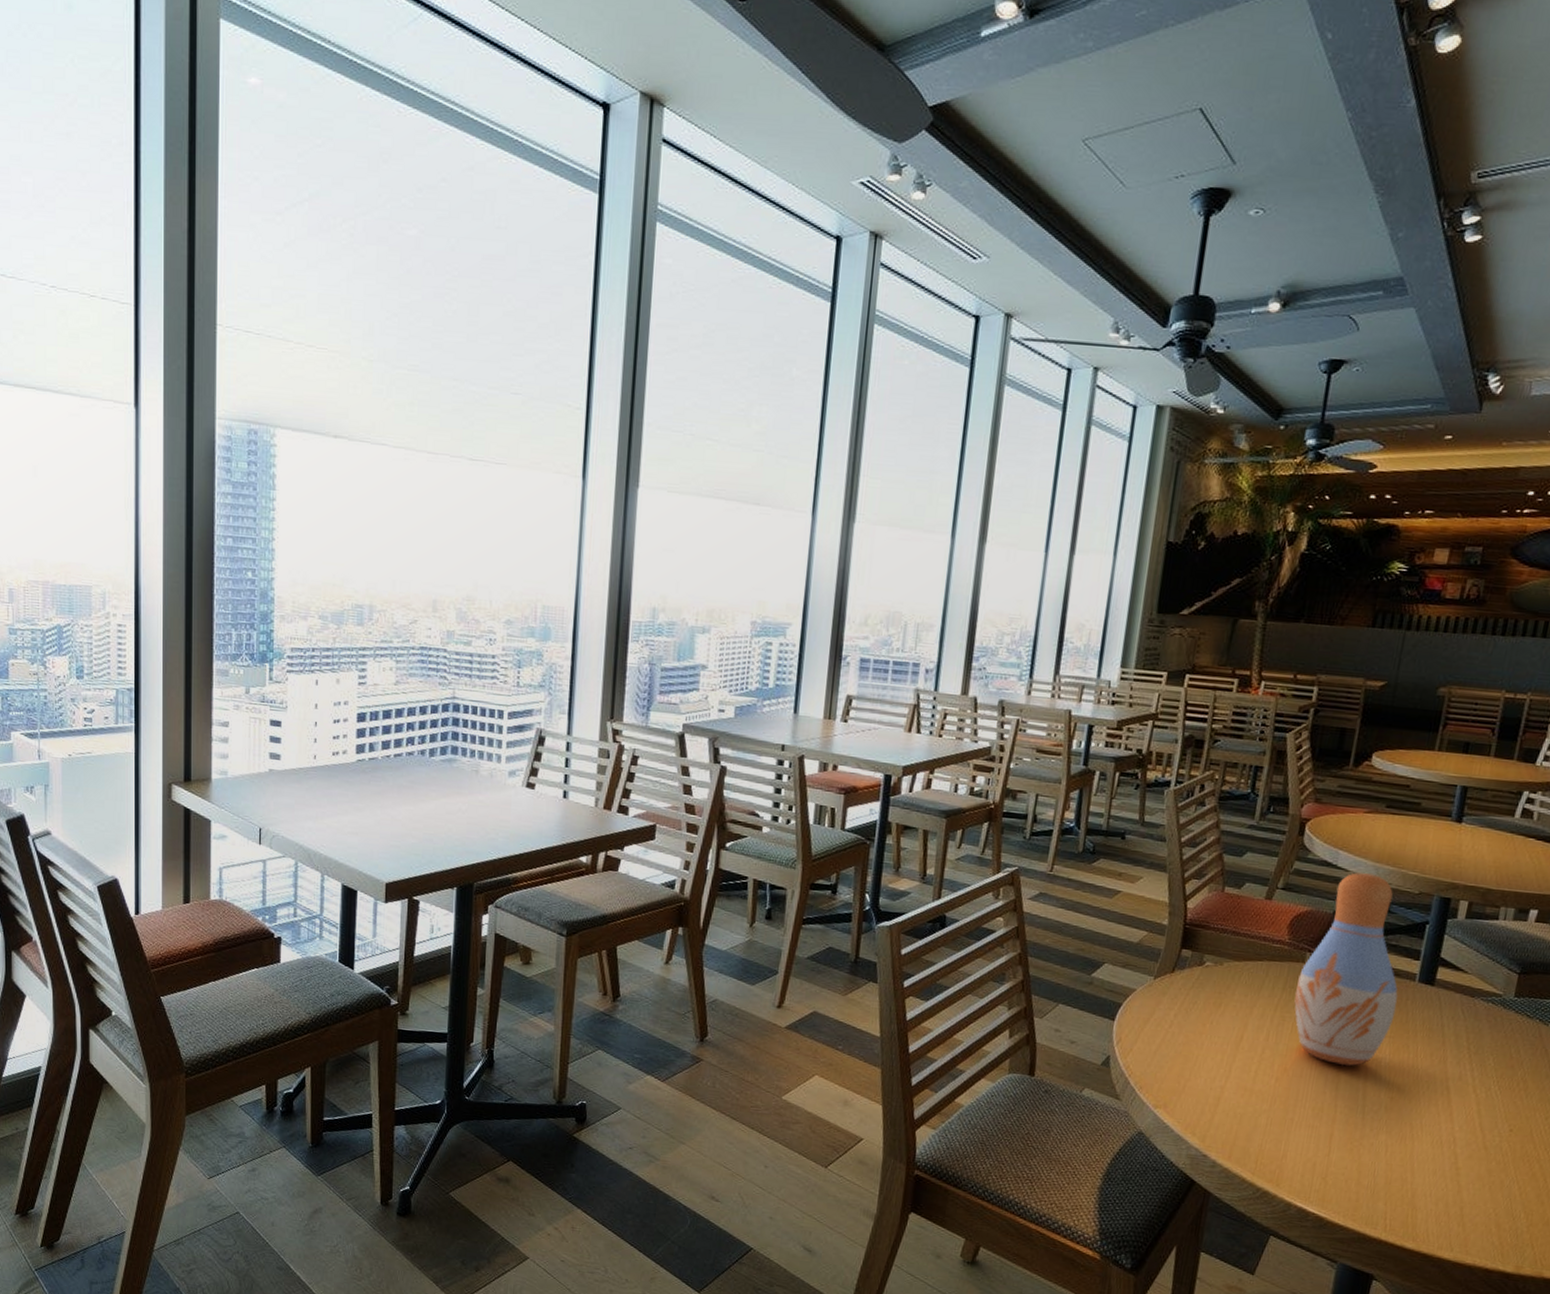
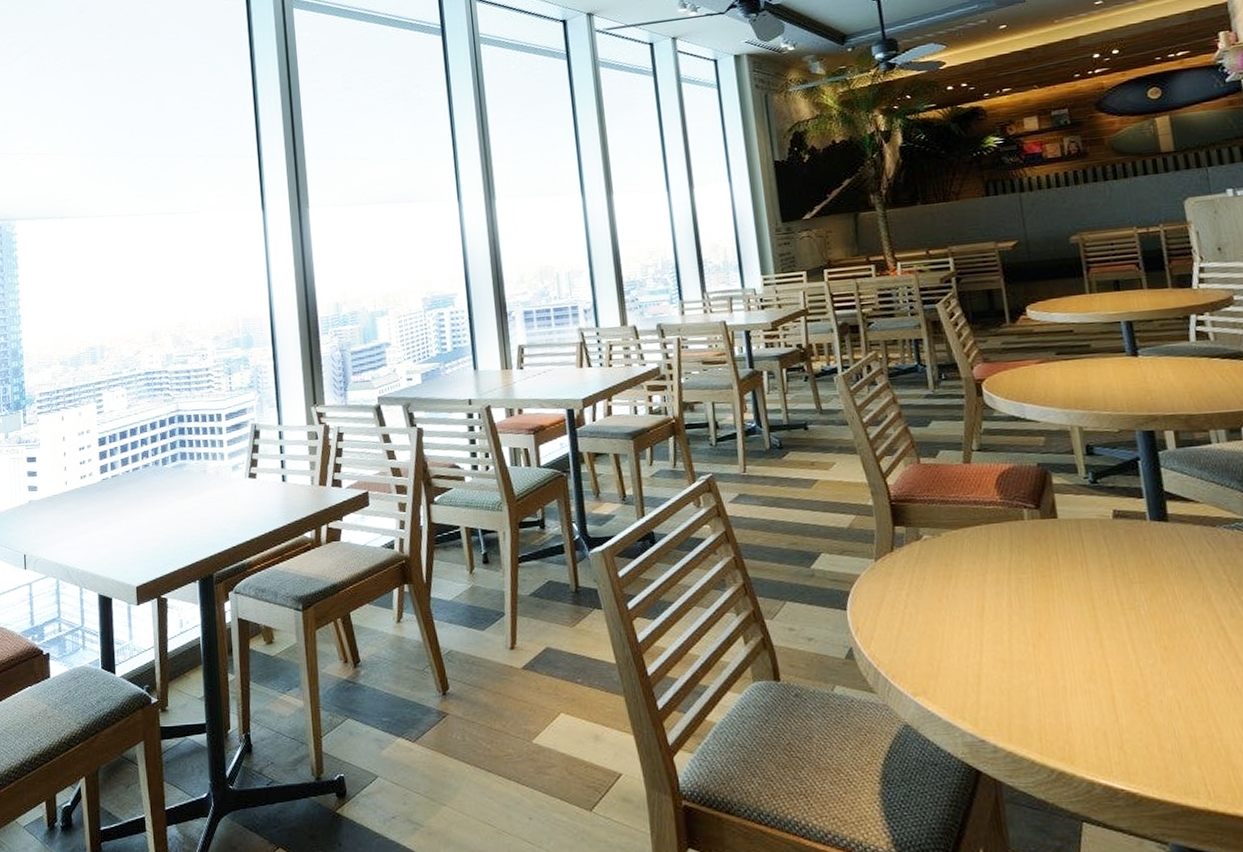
vase: present [1294,872,1398,1066] -> none [1022,420,1138,620]

